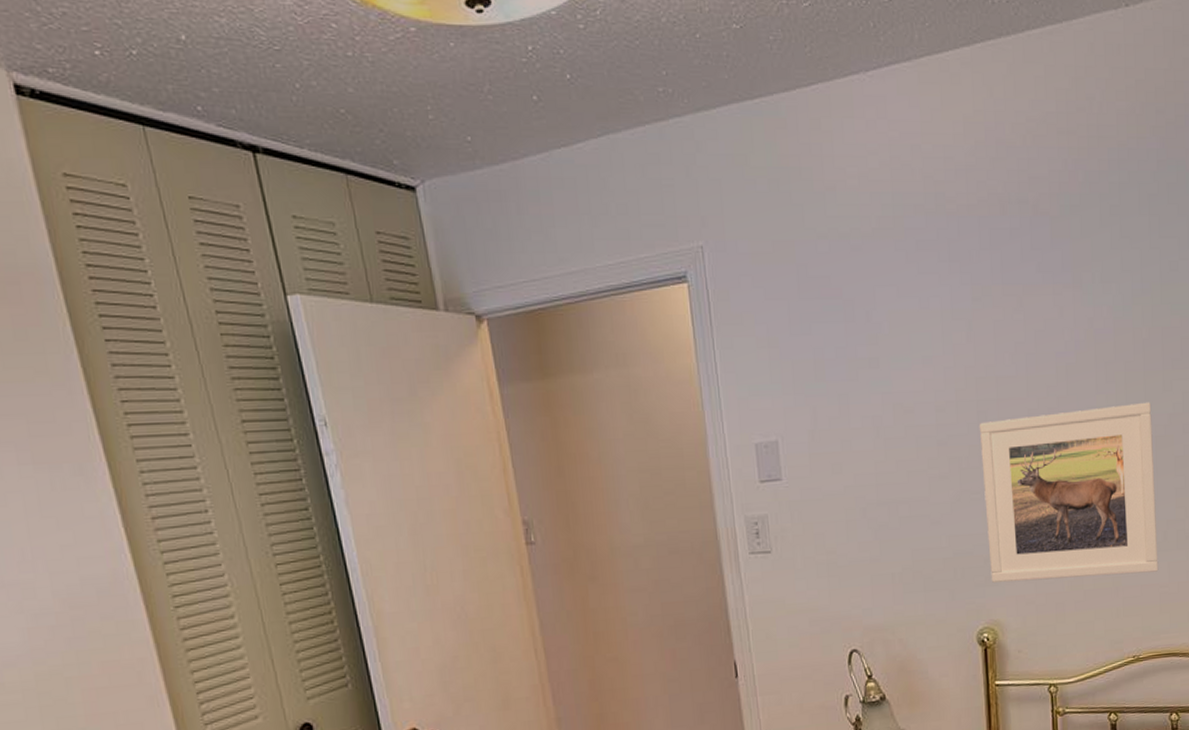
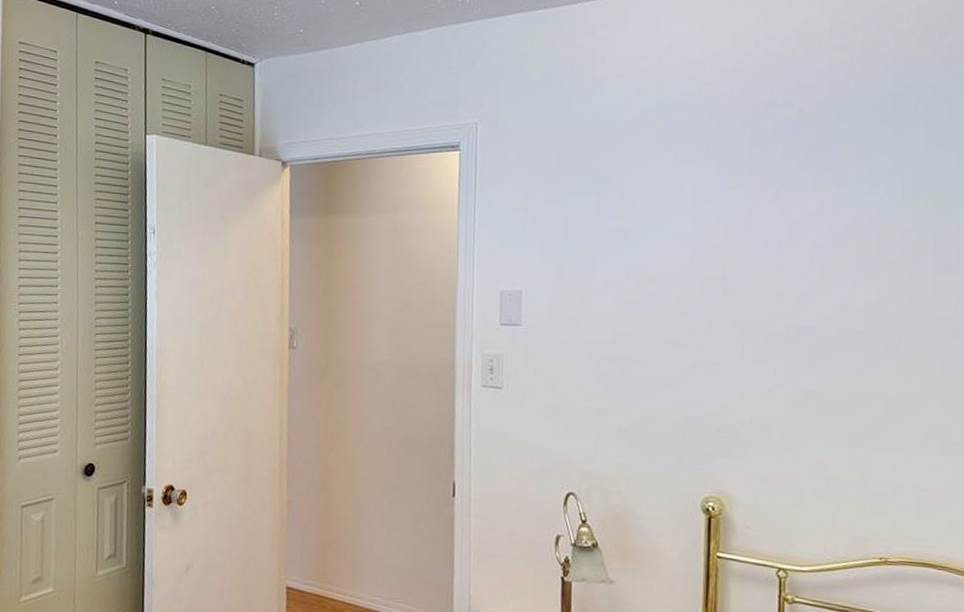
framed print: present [979,402,1159,583] -> none [722,299,918,474]

